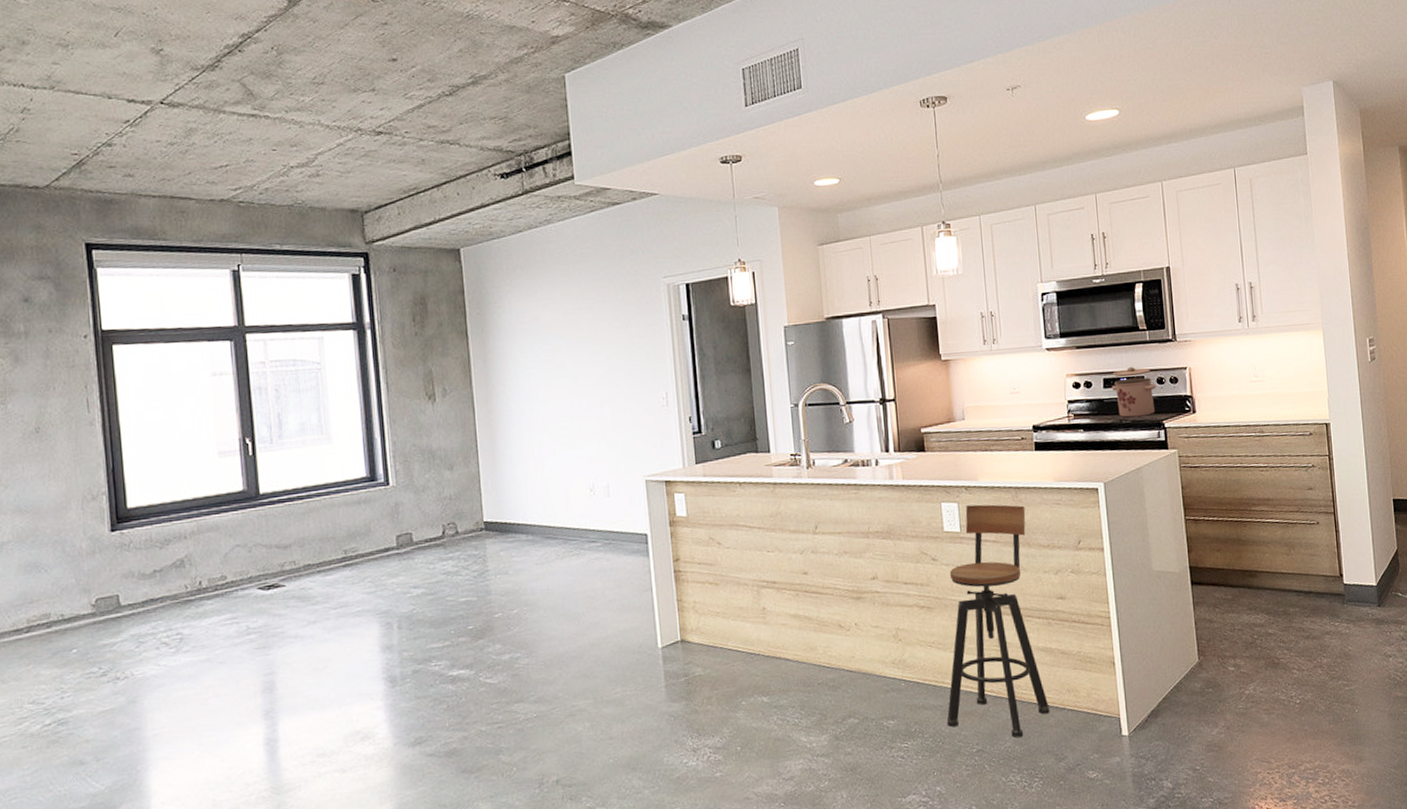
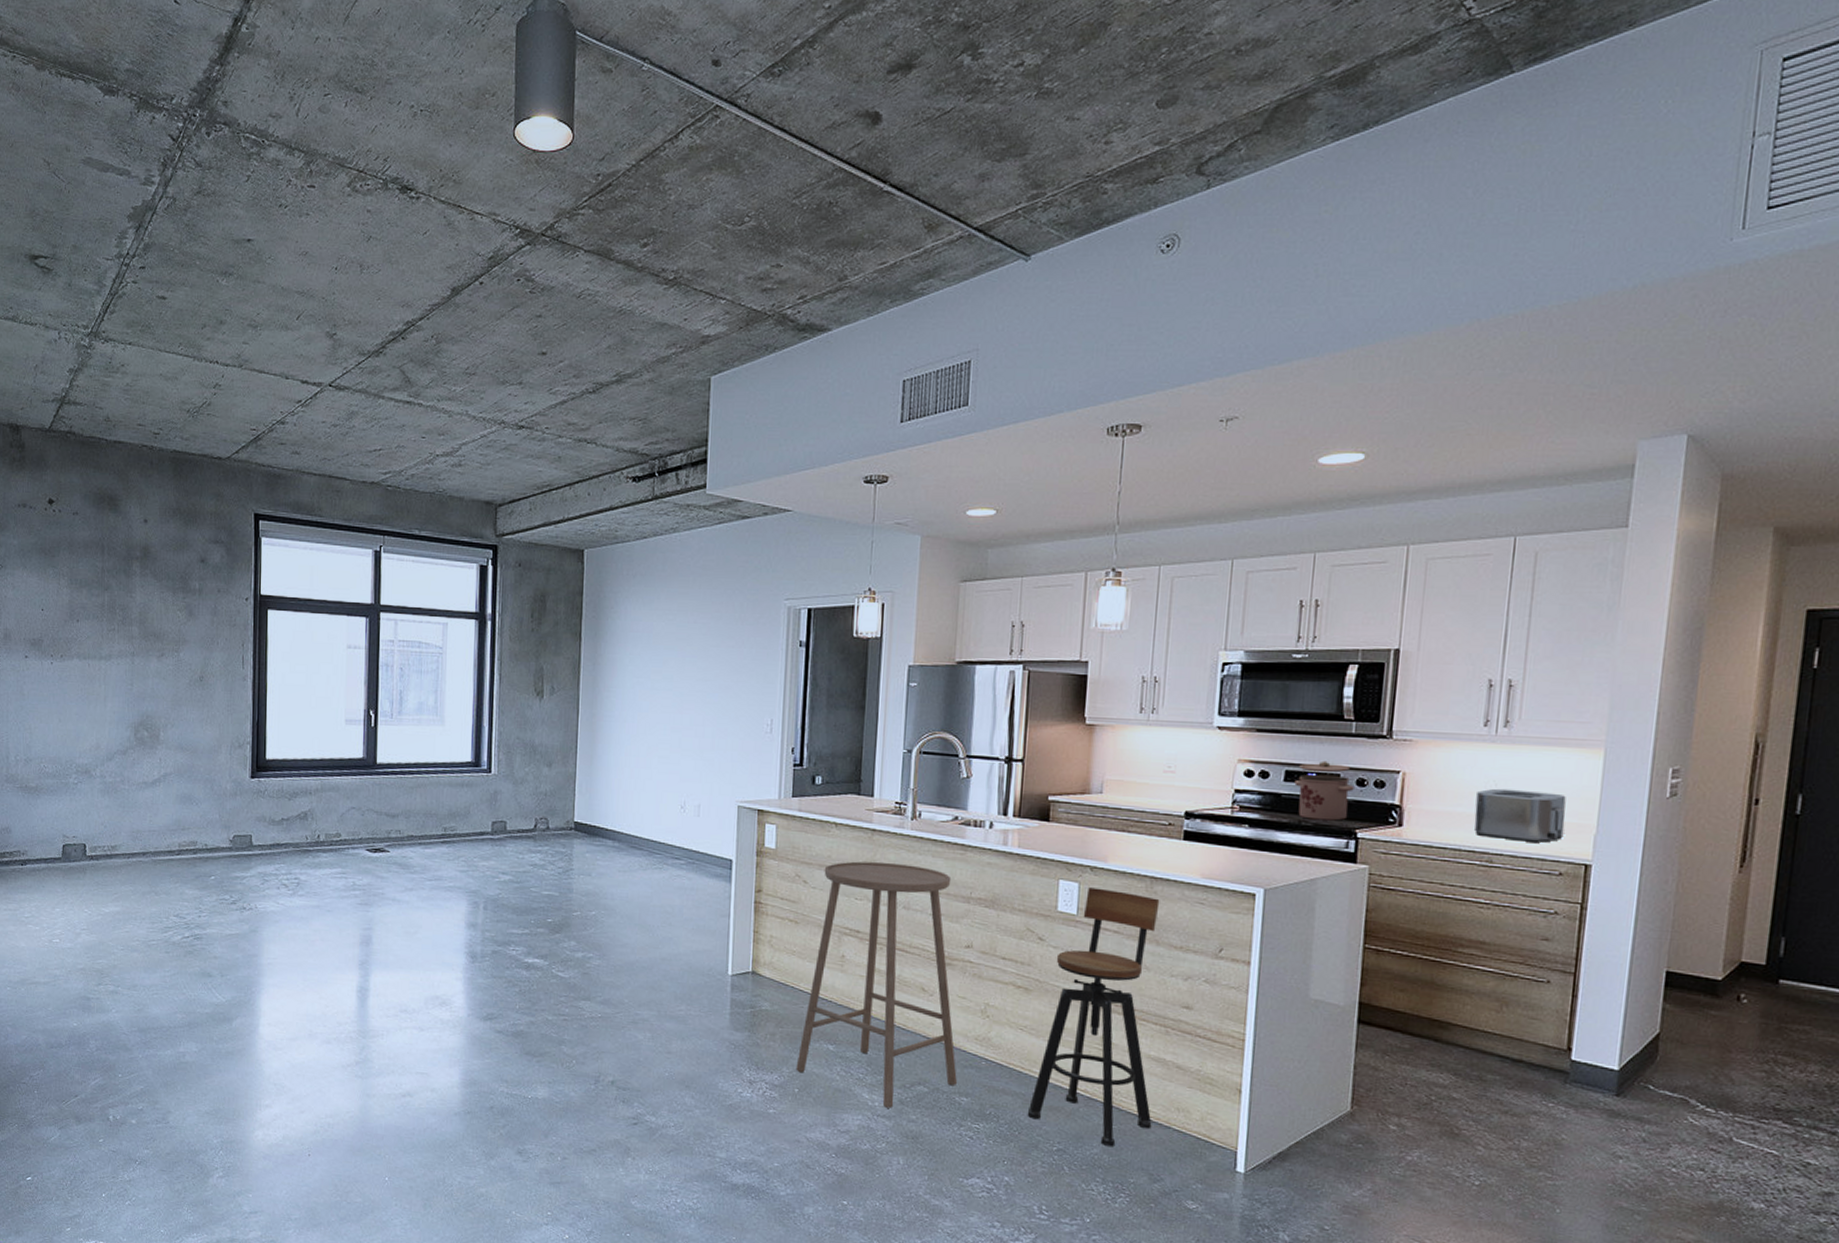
stool: none [735,511,882,747] -> present [796,861,957,1108]
toaster: none [1243,369,1308,412] -> present [1474,788,1566,844]

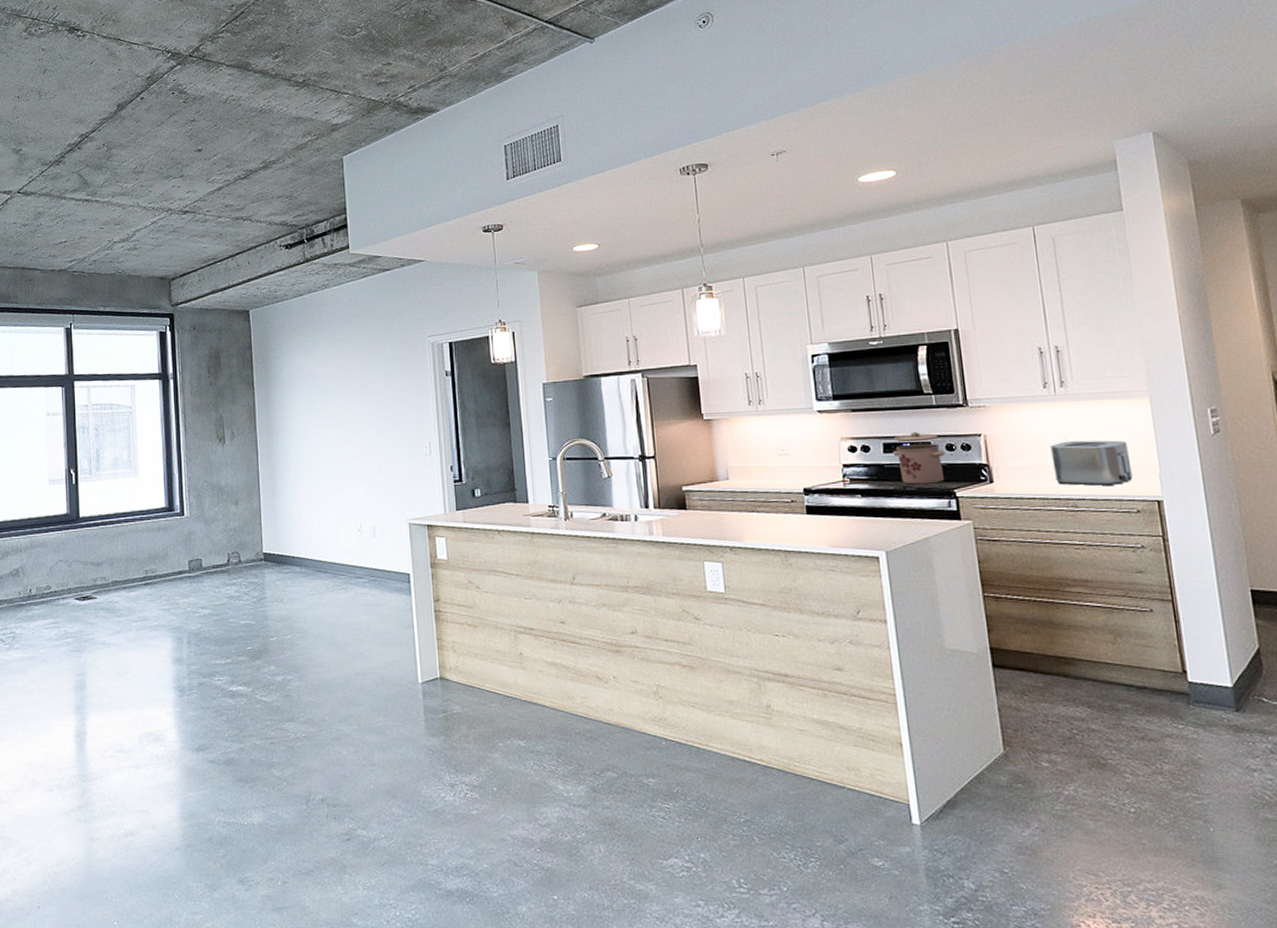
stool: present [796,861,957,1108] -> none [491,562,642,797]
bar stool: present [1027,887,1160,1147] -> none [711,566,827,813]

